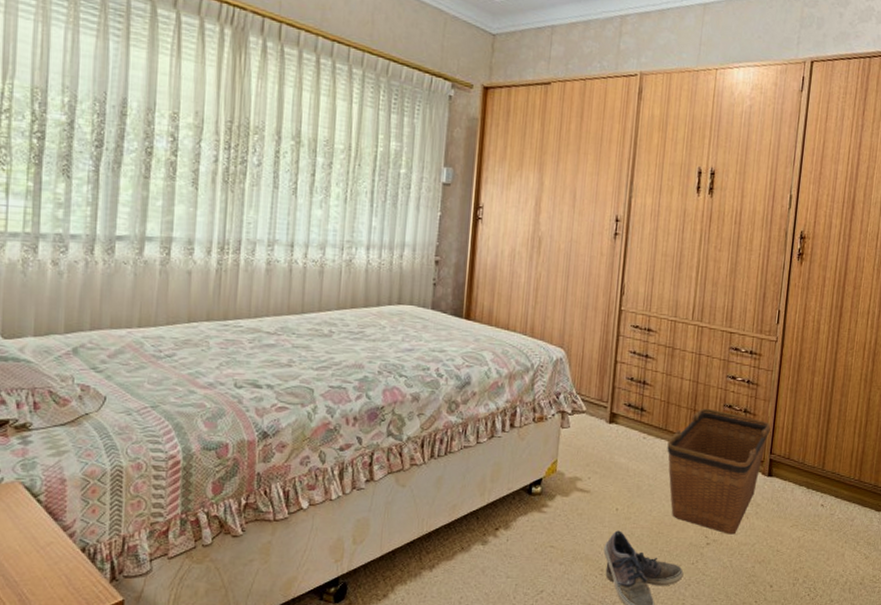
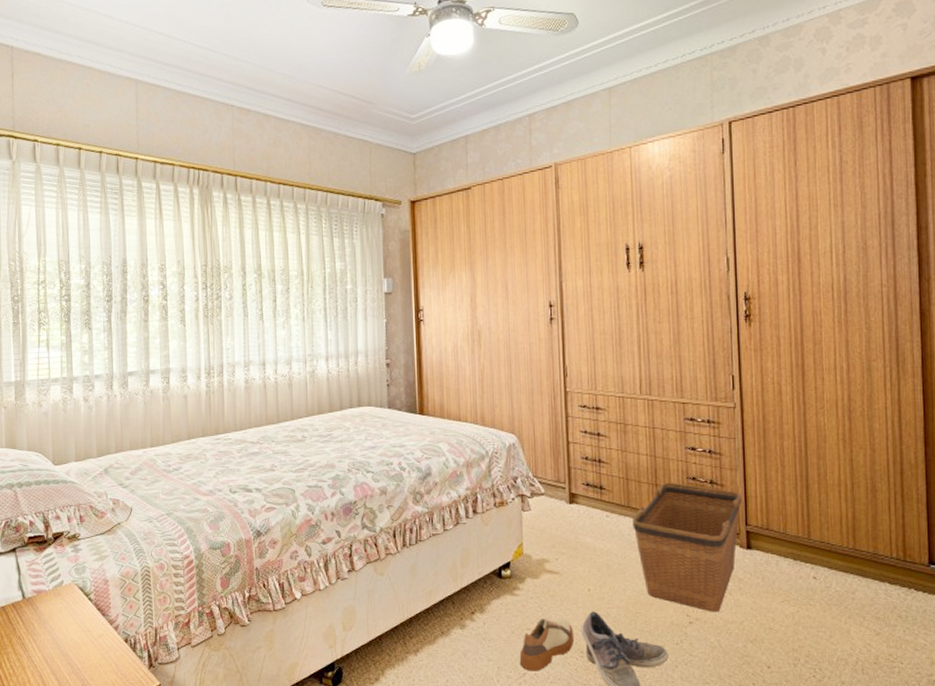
shoe: none [538,535,596,589] -> present [519,618,573,671]

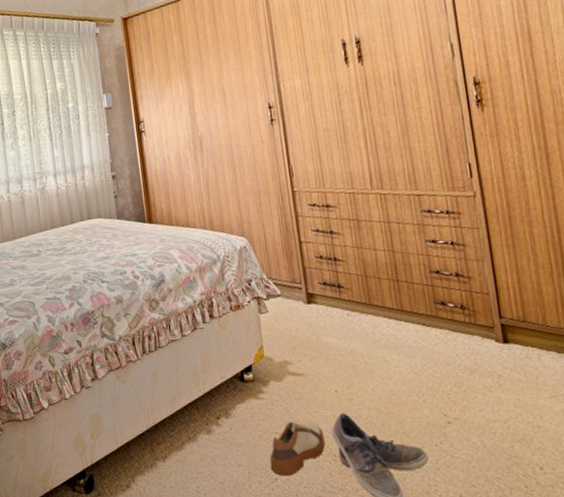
bicycle basket: present [632,483,742,612] -> none [375,277,493,411]

